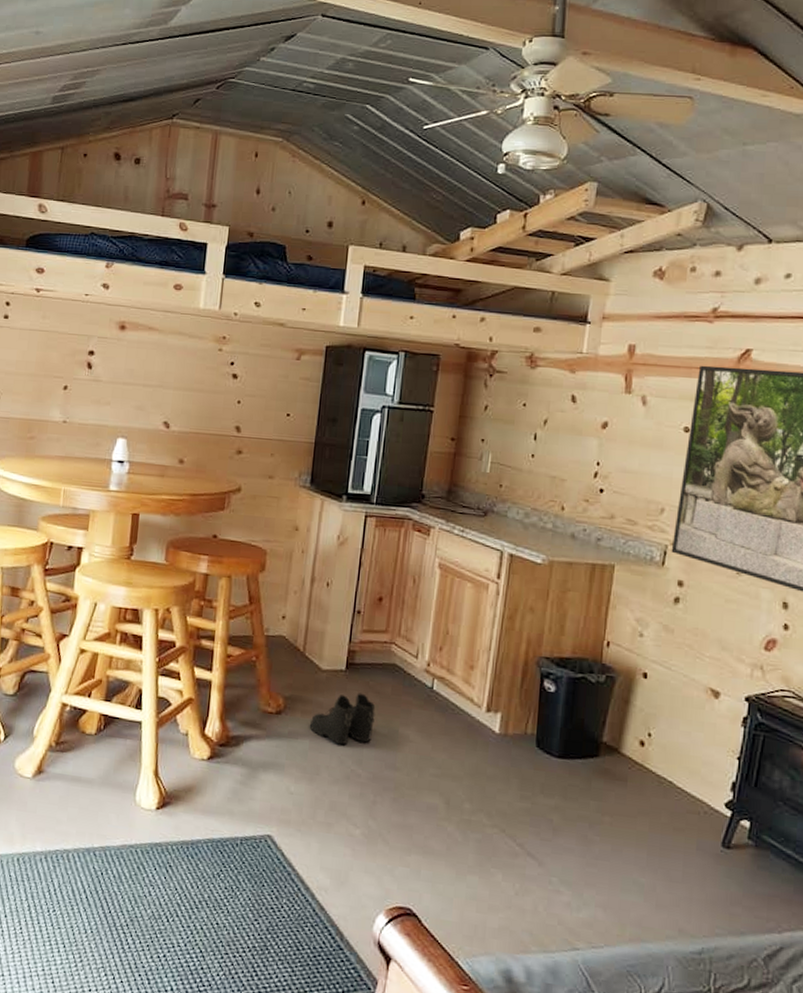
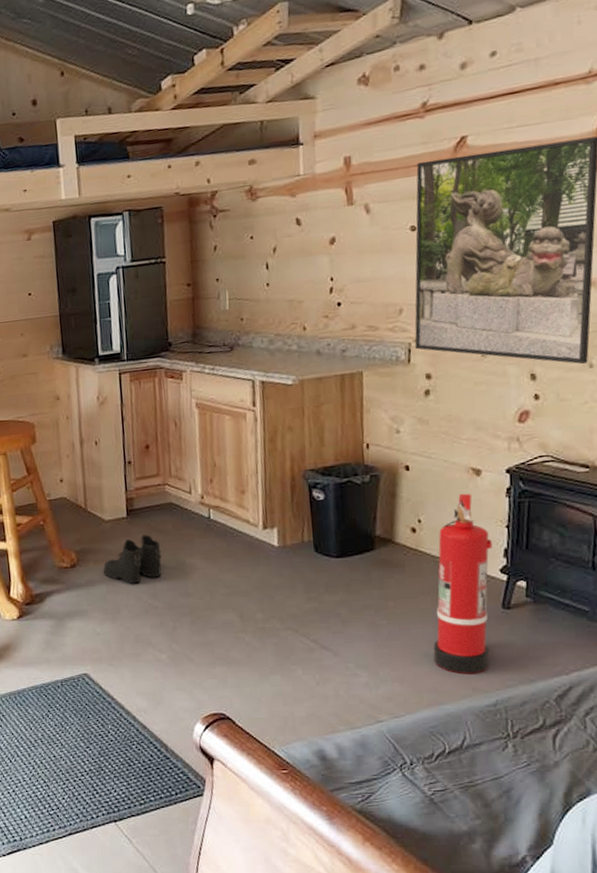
fire extinguisher: none [642,713,721,915] -> present [433,493,493,675]

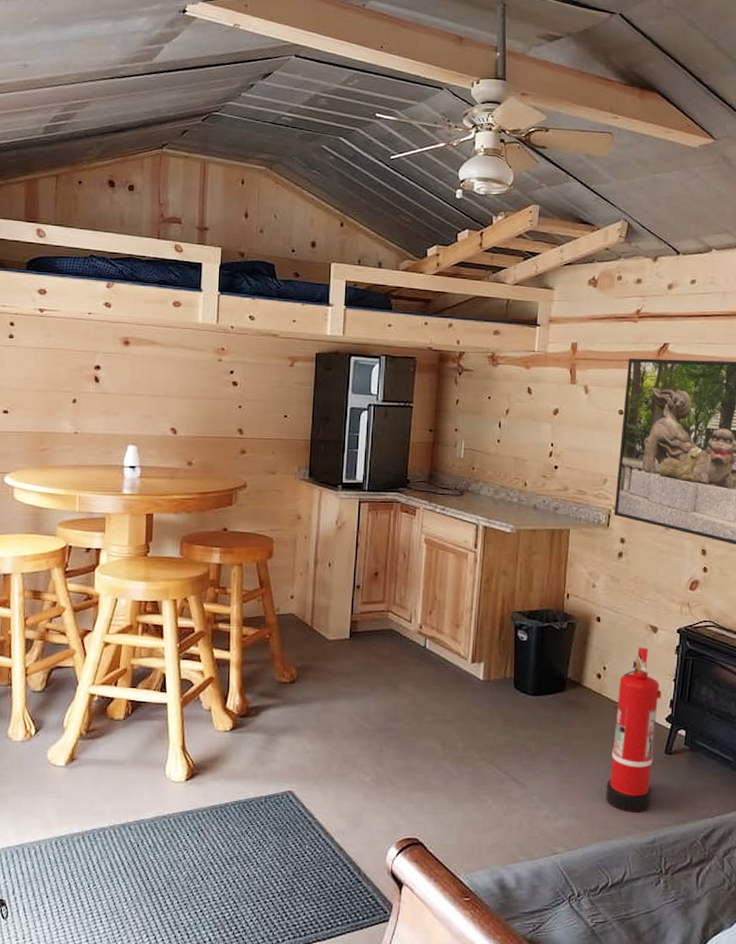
boots: present [103,534,162,584] -> none [320,657,378,705]

